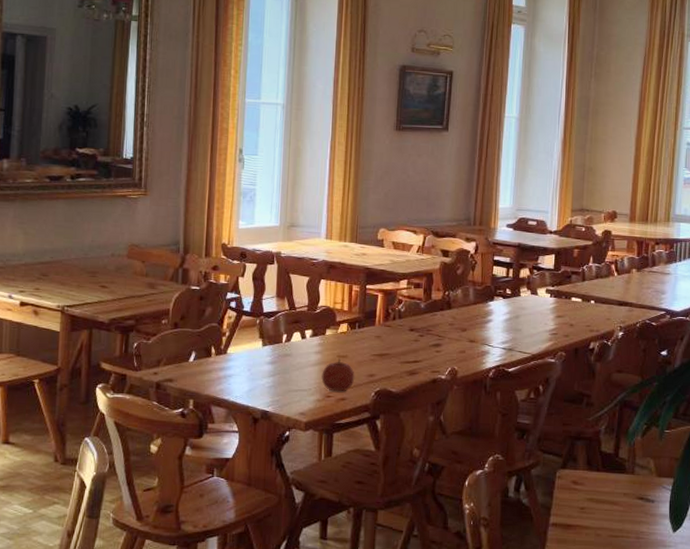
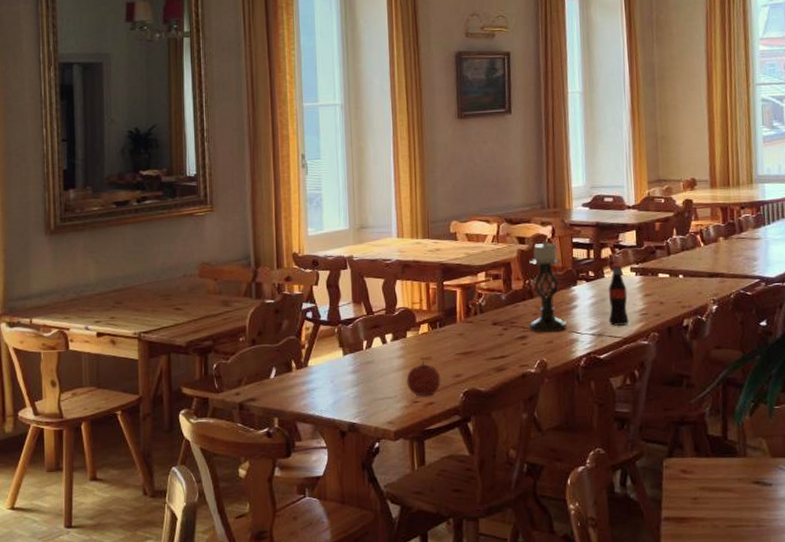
candle holder: none [444,256,482,343] -> present [529,241,567,333]
bottle: none [520,284,541,343] -> present [608,264,629,326]

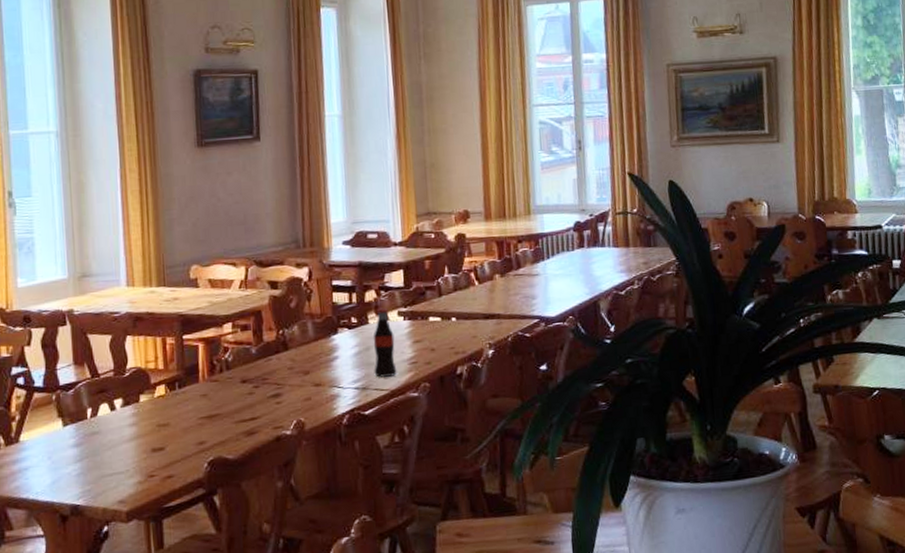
fruit: present [406,361,441,396] -> none [140,428,182,469]
candle holder: present [529,241,567,333] -> none [283,285,327,389]

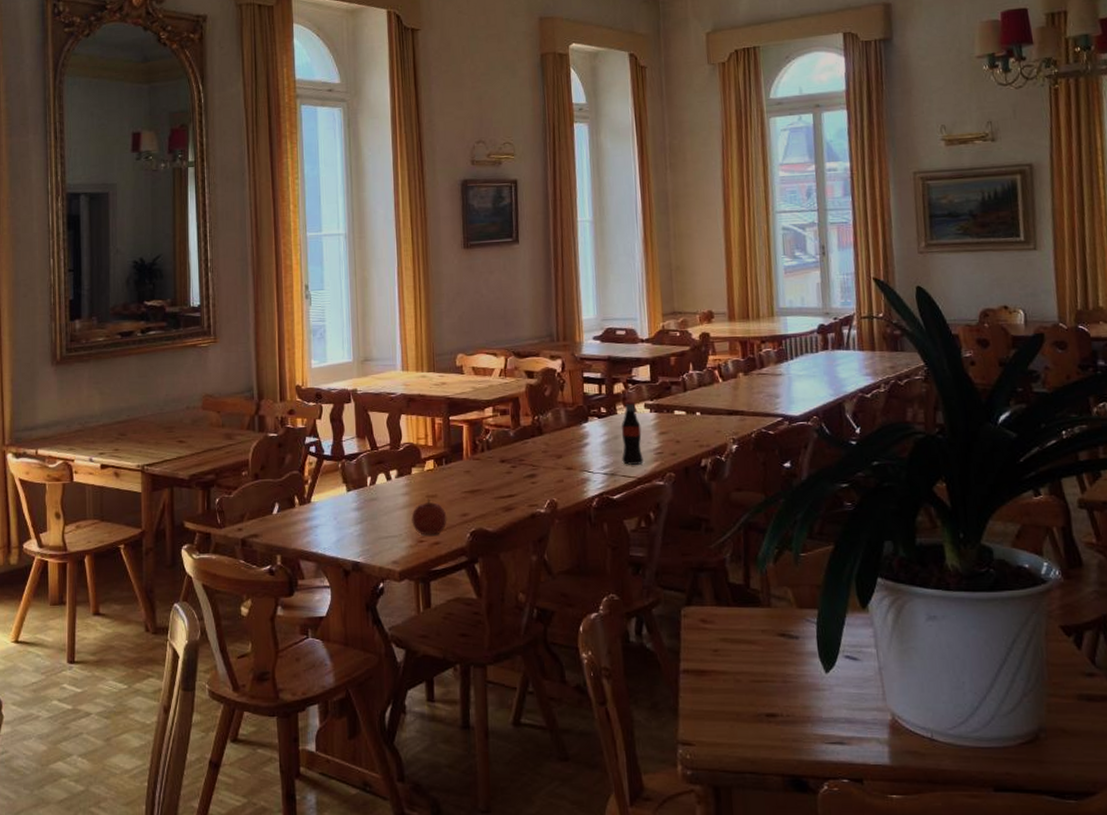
fruit: none [140,428,182,469] -> present [411,499,447,536]

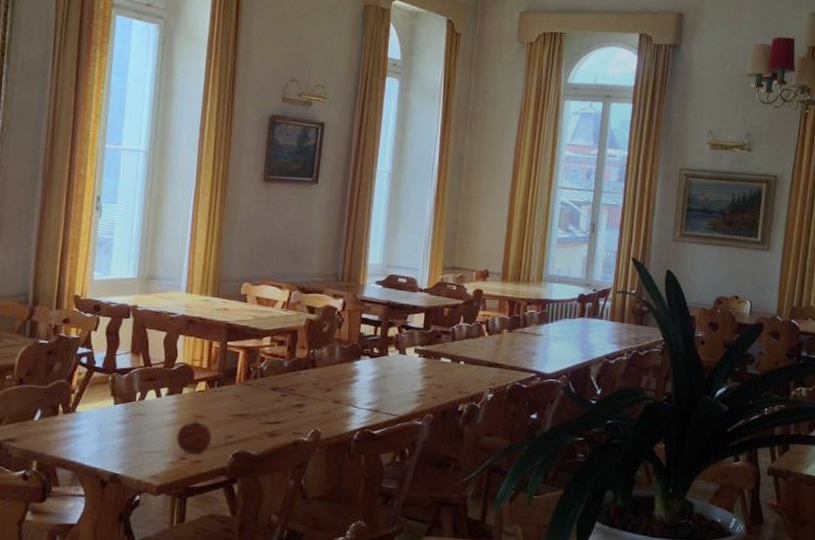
bottle: present [621,400,644,465] -> none [386,343,409,404]

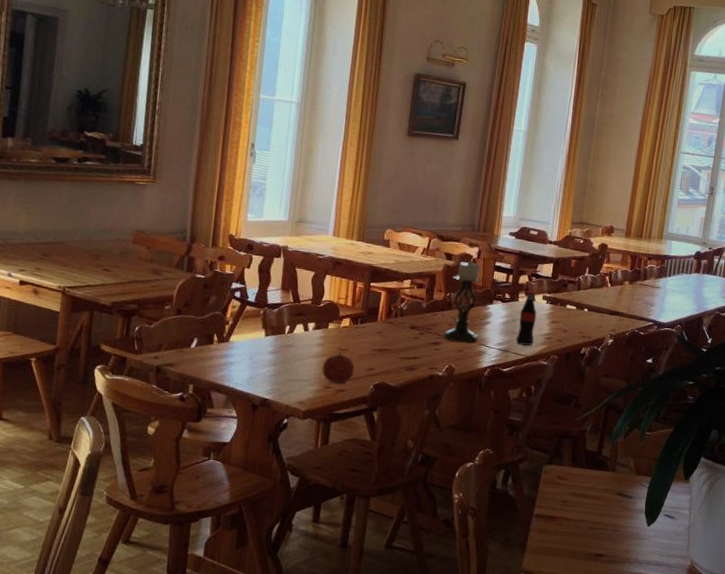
candle holder: none [308,313,348,404] -> present [443,260,483,343]
bottle: none [386,343,409,404] -> present [516,290,537,346]

